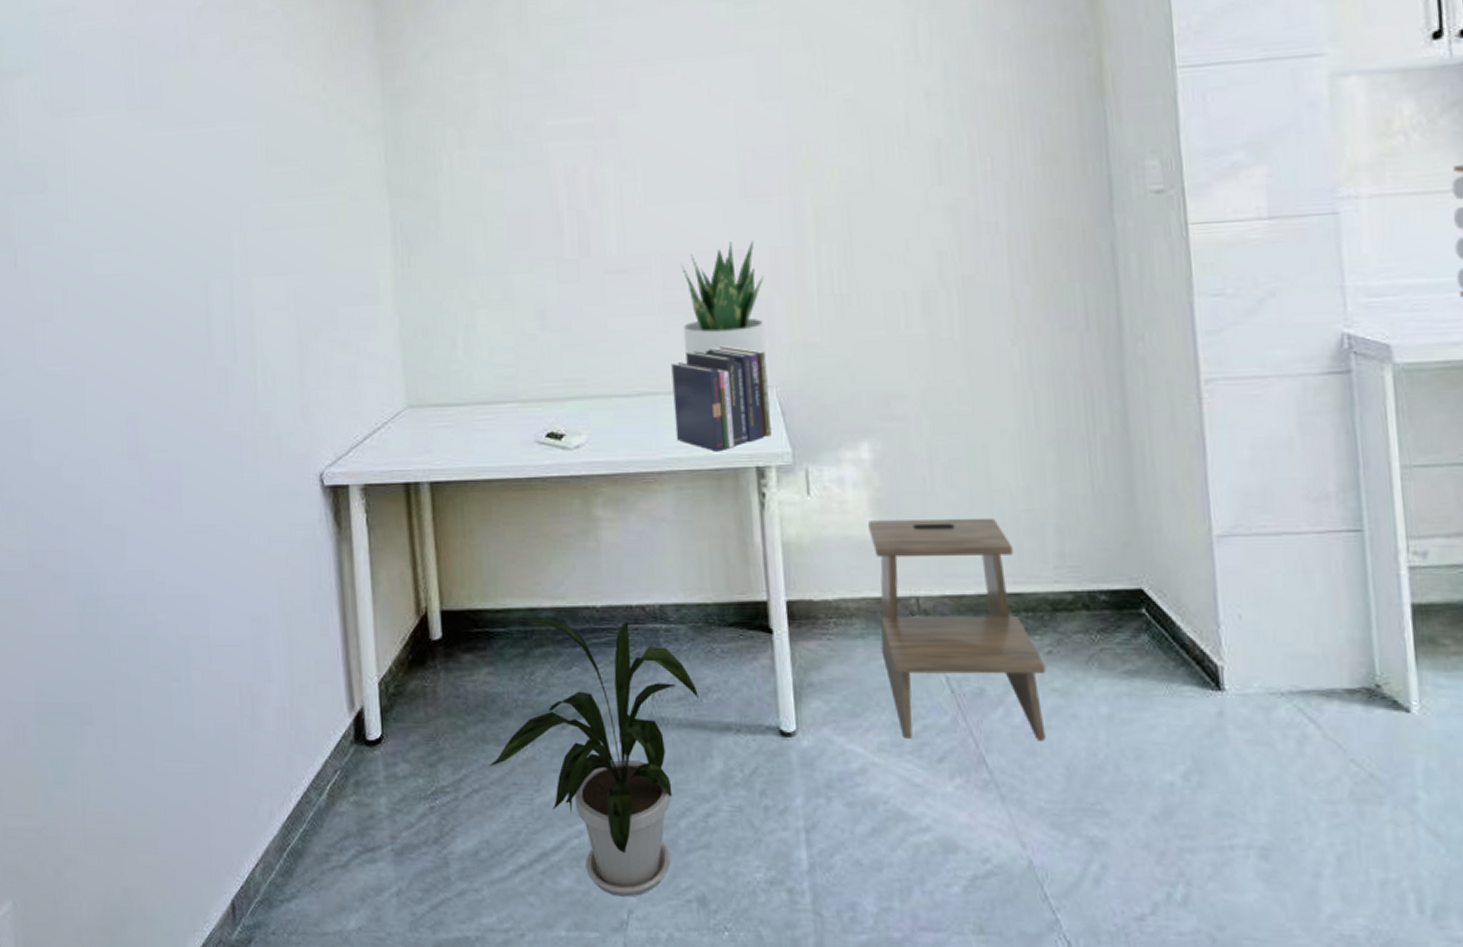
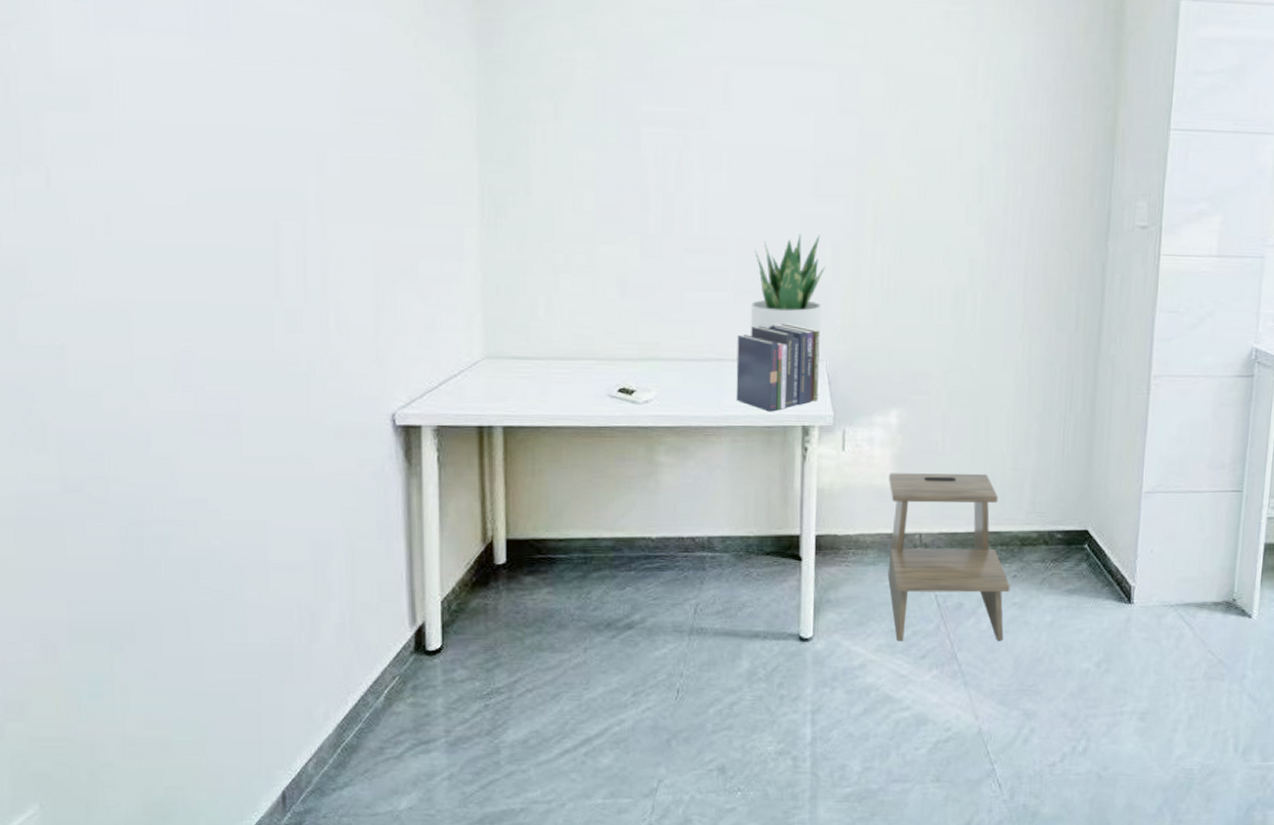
house plant: present [489,618,699,897] -> none [543,546,734,770]

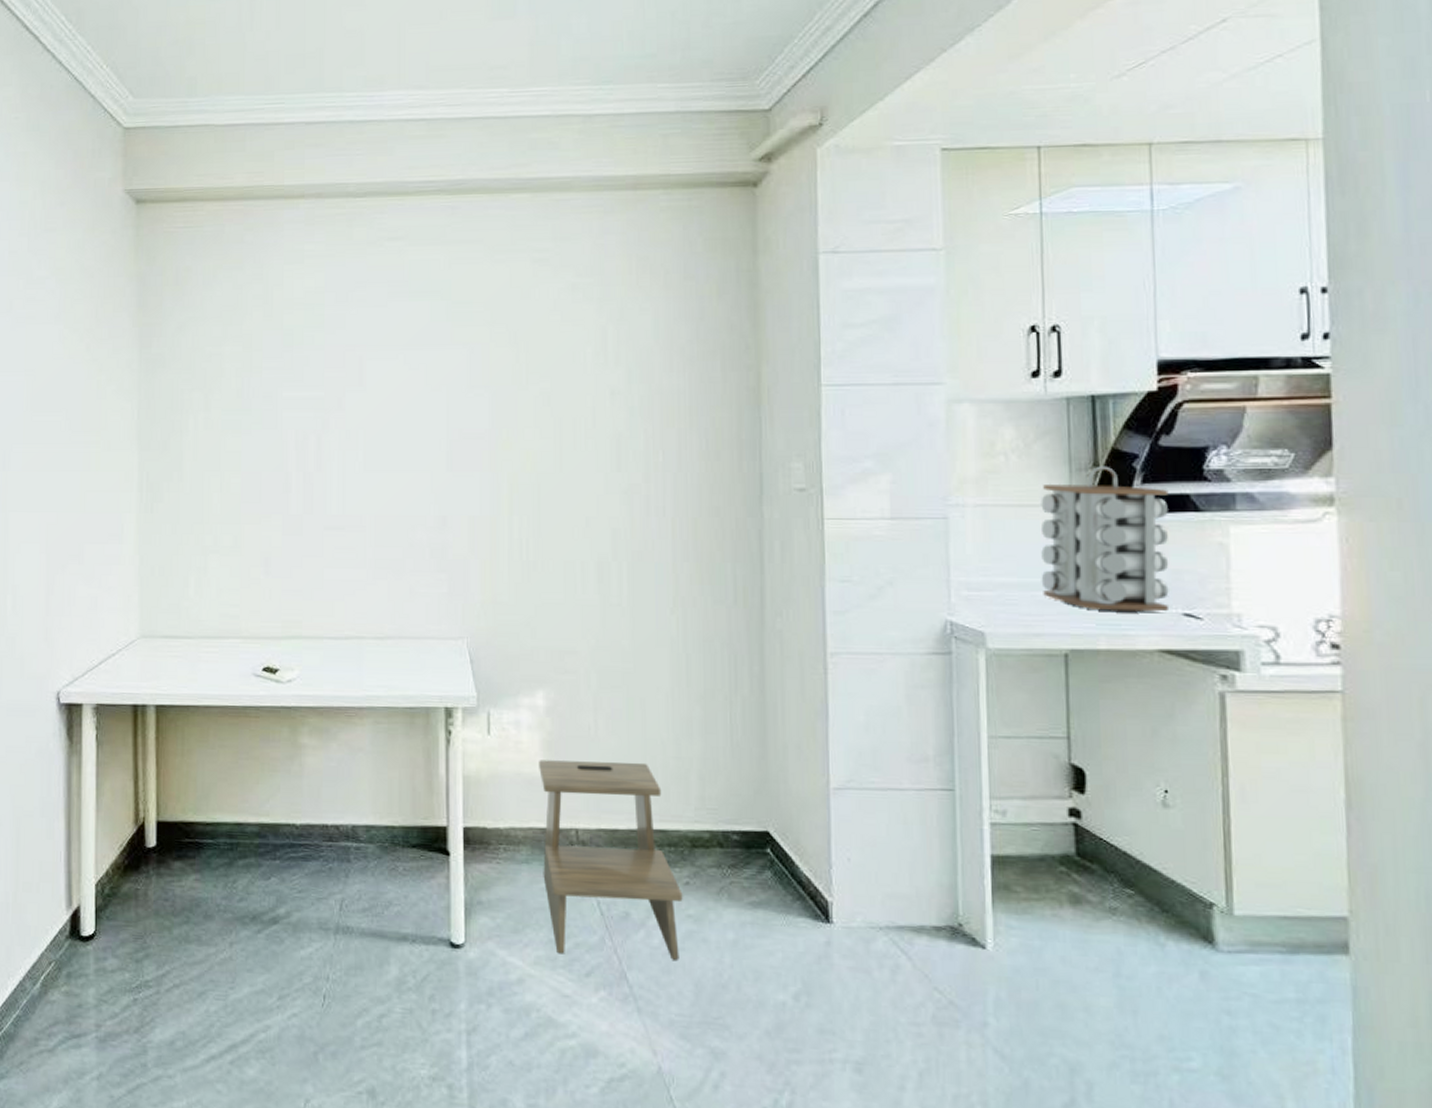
books: present [736,322,820,412] -> none [377,599,460,692]
planter: present [750,234,825,347] -> none [389,509,462,624]

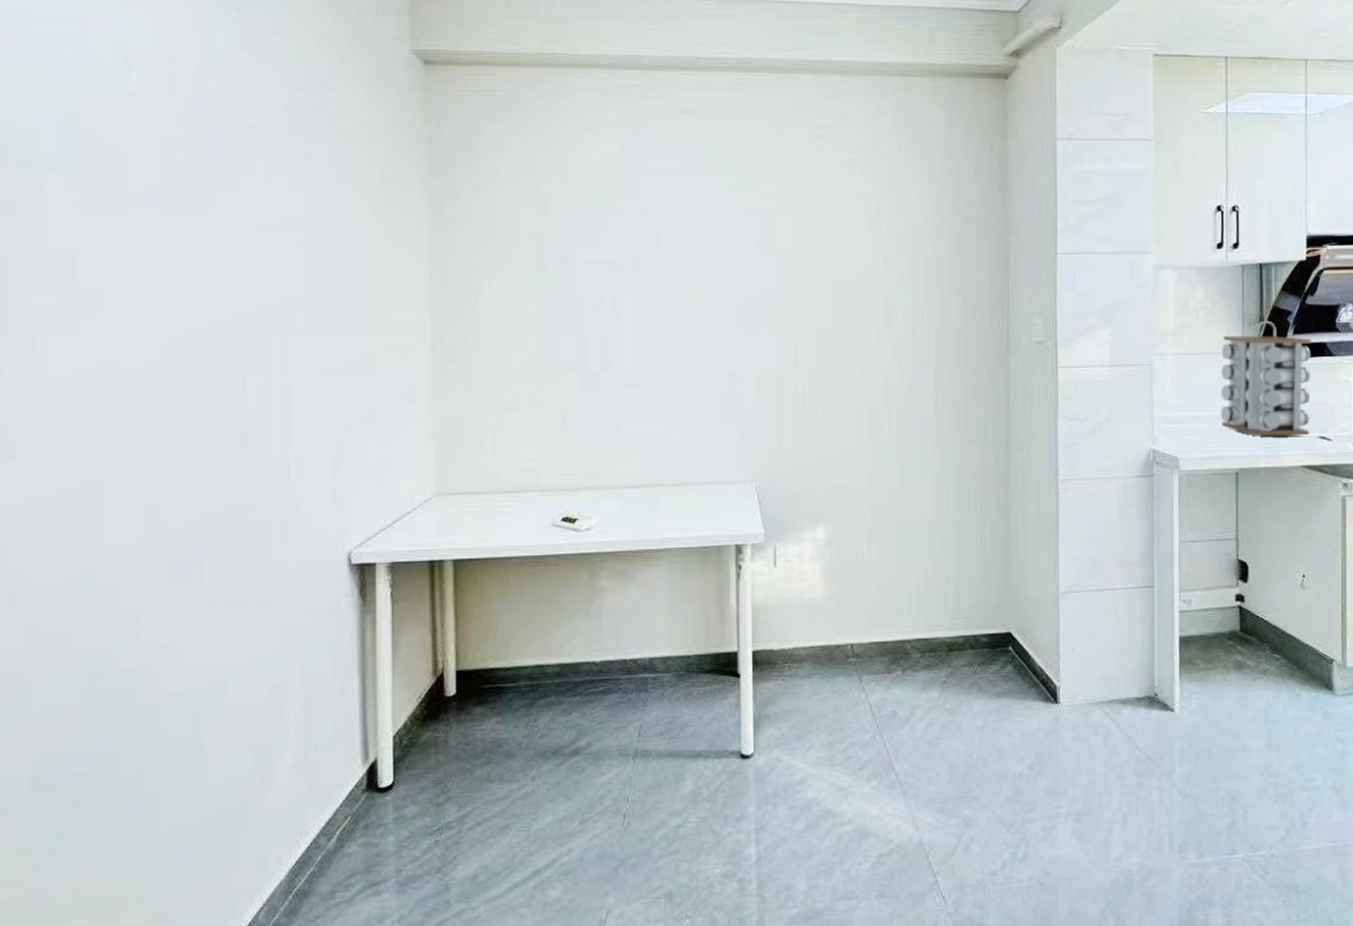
step stool: present [539,760,683,960] -> none [819,582,941,754]

